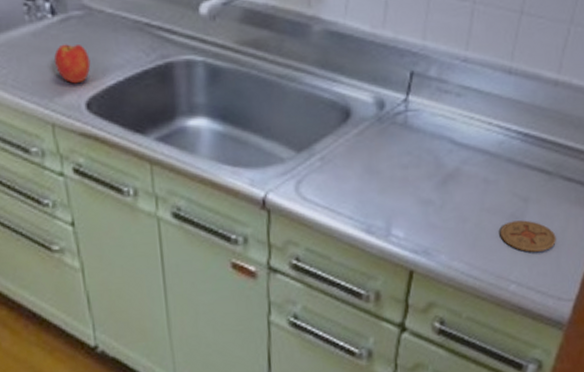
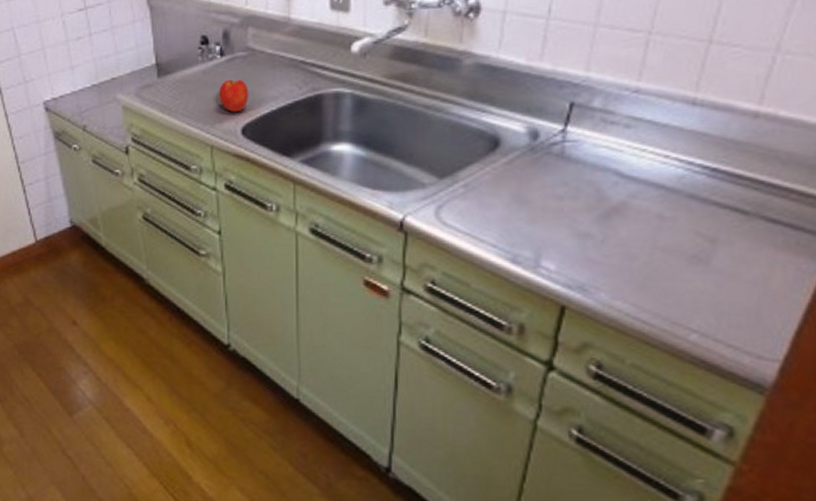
coaster: present [500,220,556,252] -> none [677,263,755,300]

